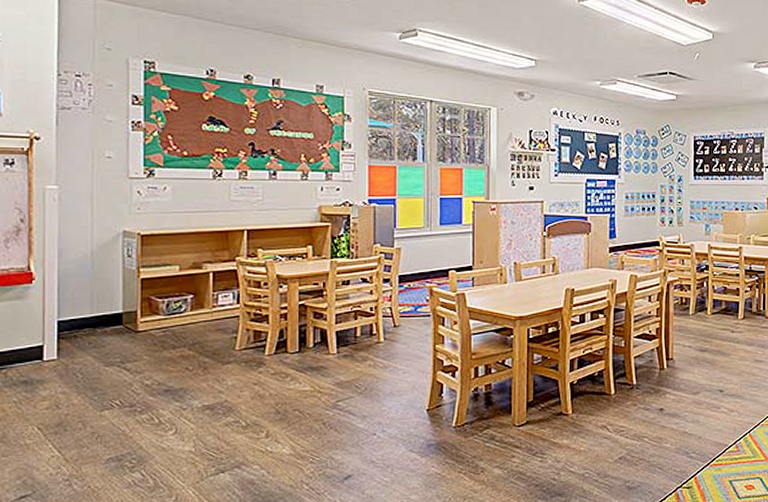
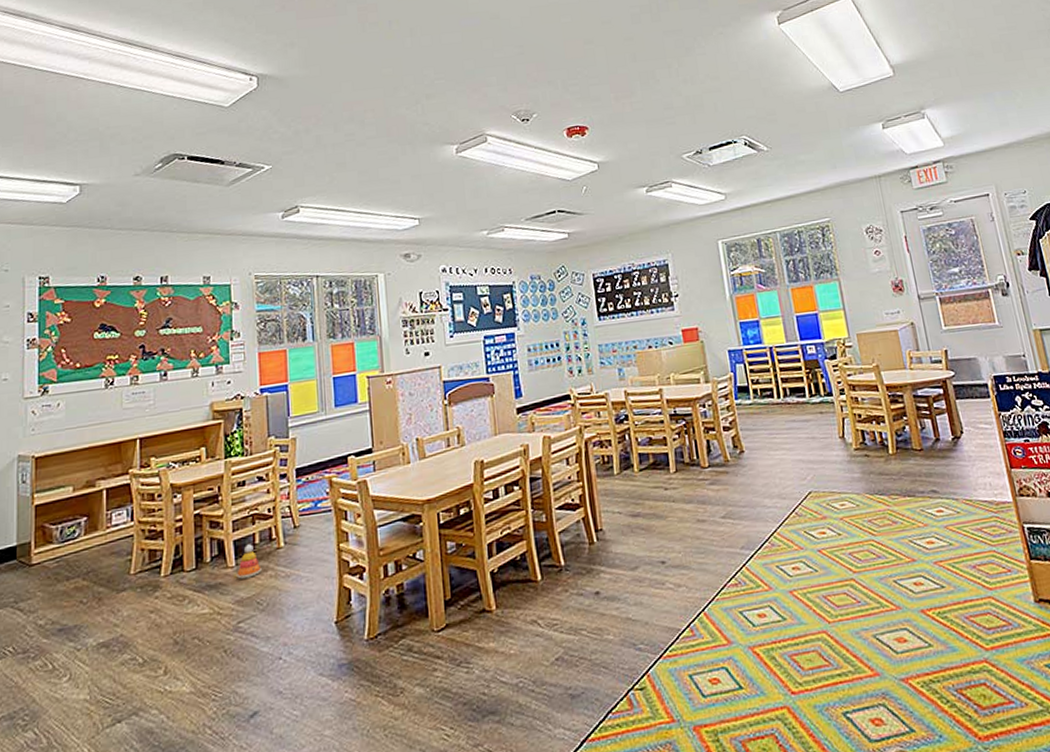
stacking toy: none [338,336,361,365] -> present [237,544,262,579]

